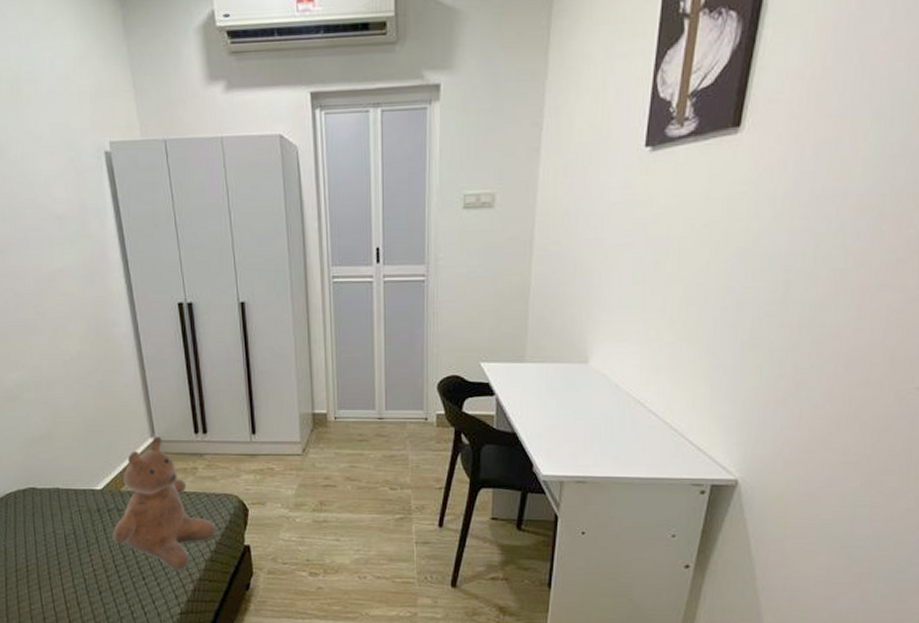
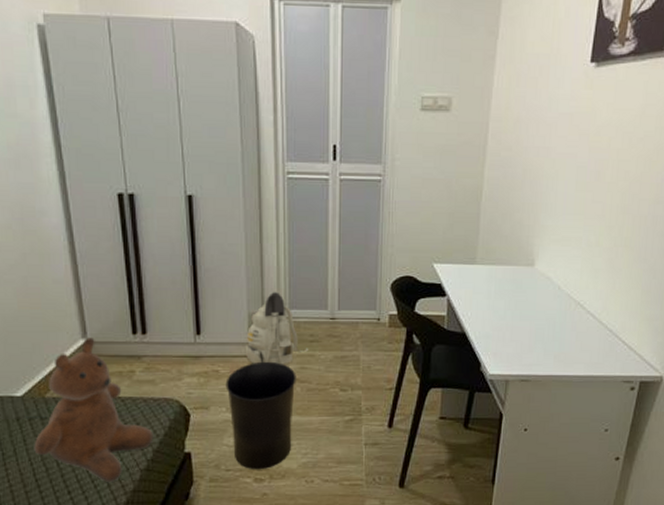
waste bin: none [280,460,347,563] -> present [225,361,296,469]
backpack: none [297,392,358,464] -> present [245,291,309,365]

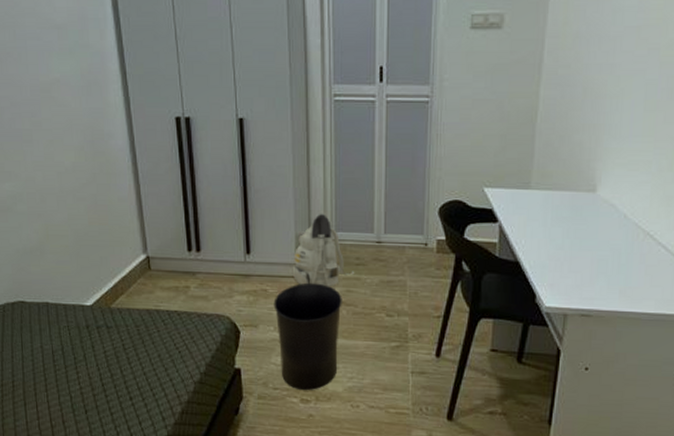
teddy bear: present [34,337,154,482] -> none [101,253,206,392]

